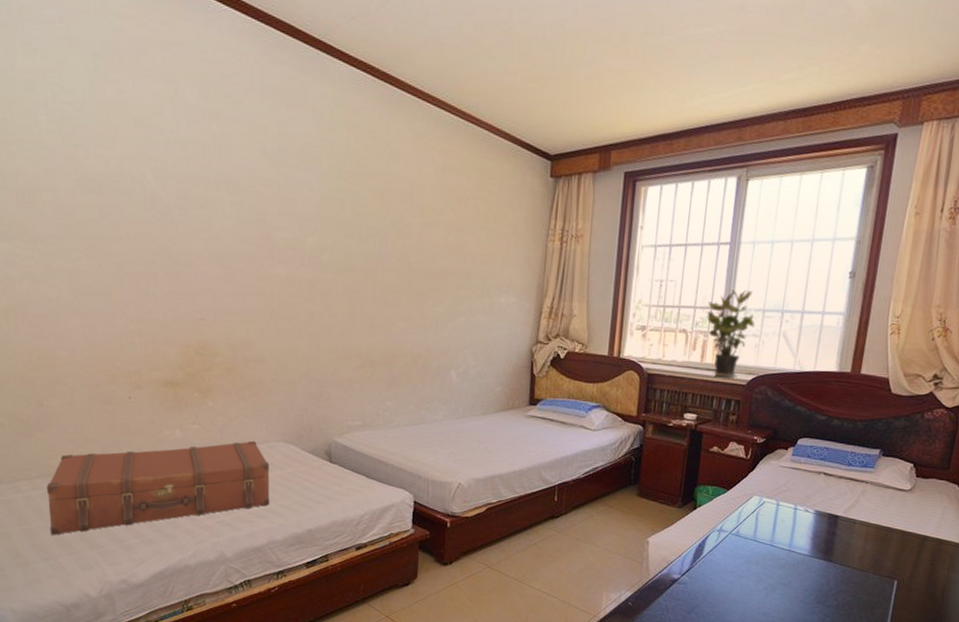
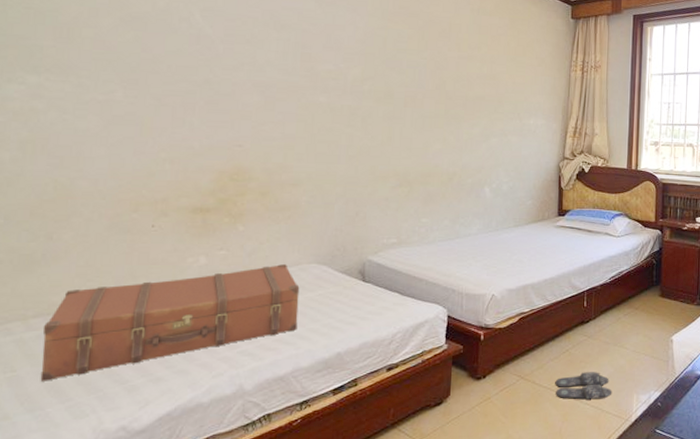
slippers: none [522,566,581,595] -> present [555,372,612,401]

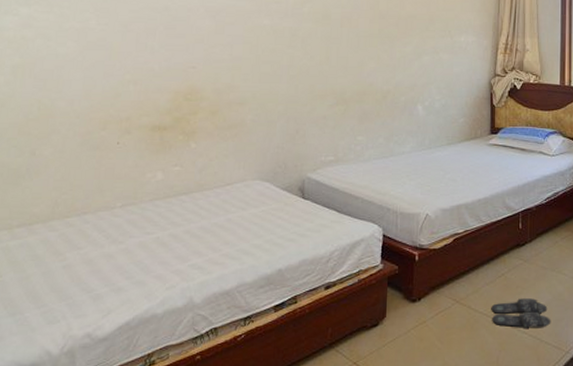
suitcase: present [40,263,300,381] -> none [21,179,245,287]

